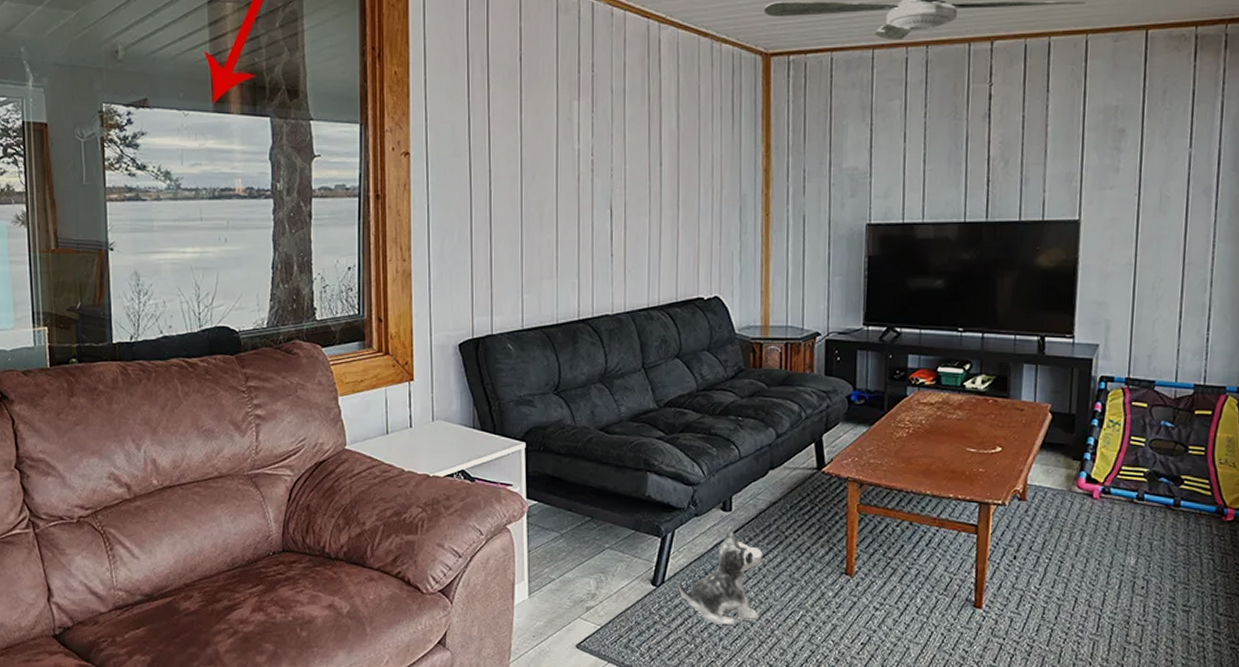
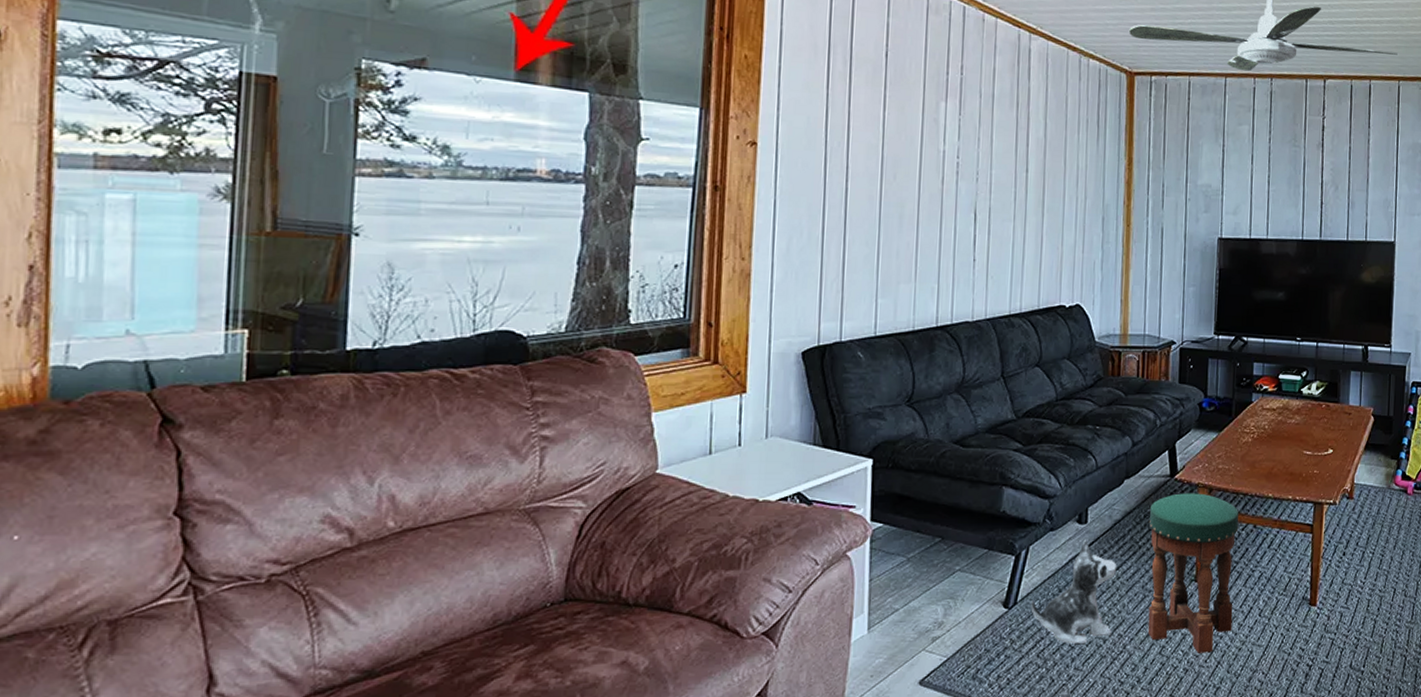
stool: none [795,486,894,645] -> present [1147,493,1239,653]

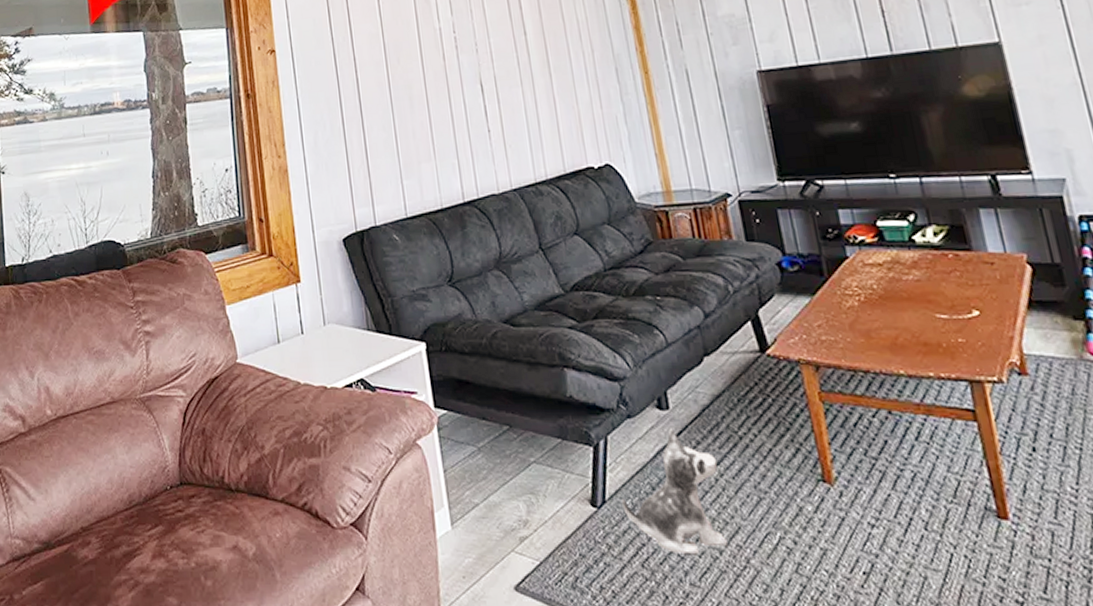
stool: present [1147,493,1239,653] -> none [743,371,890,575]

